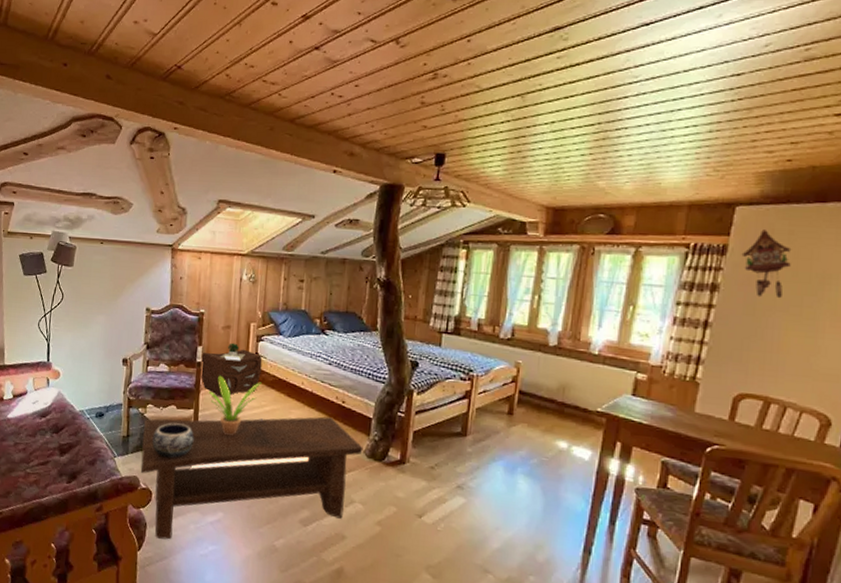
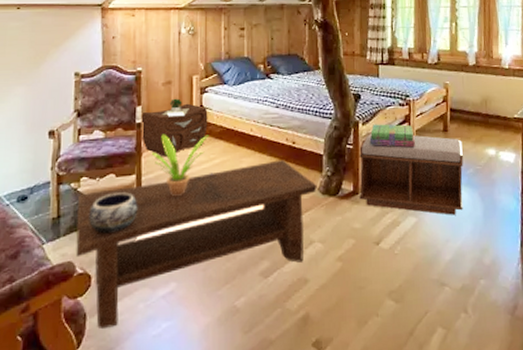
bench: none [406,404,529,504] -> present [359,133,463,215]
stack of books: none [422,395,474,426] -> present [369,124,415,147]

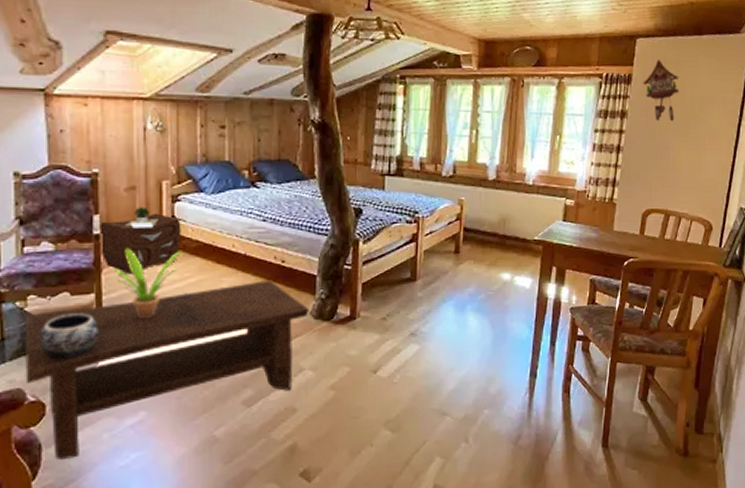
bench: present [359,133,463,215] -> none [357,253,475,343]
stack of books: present [369,124,415,147] -> none [370,243,422,270]

